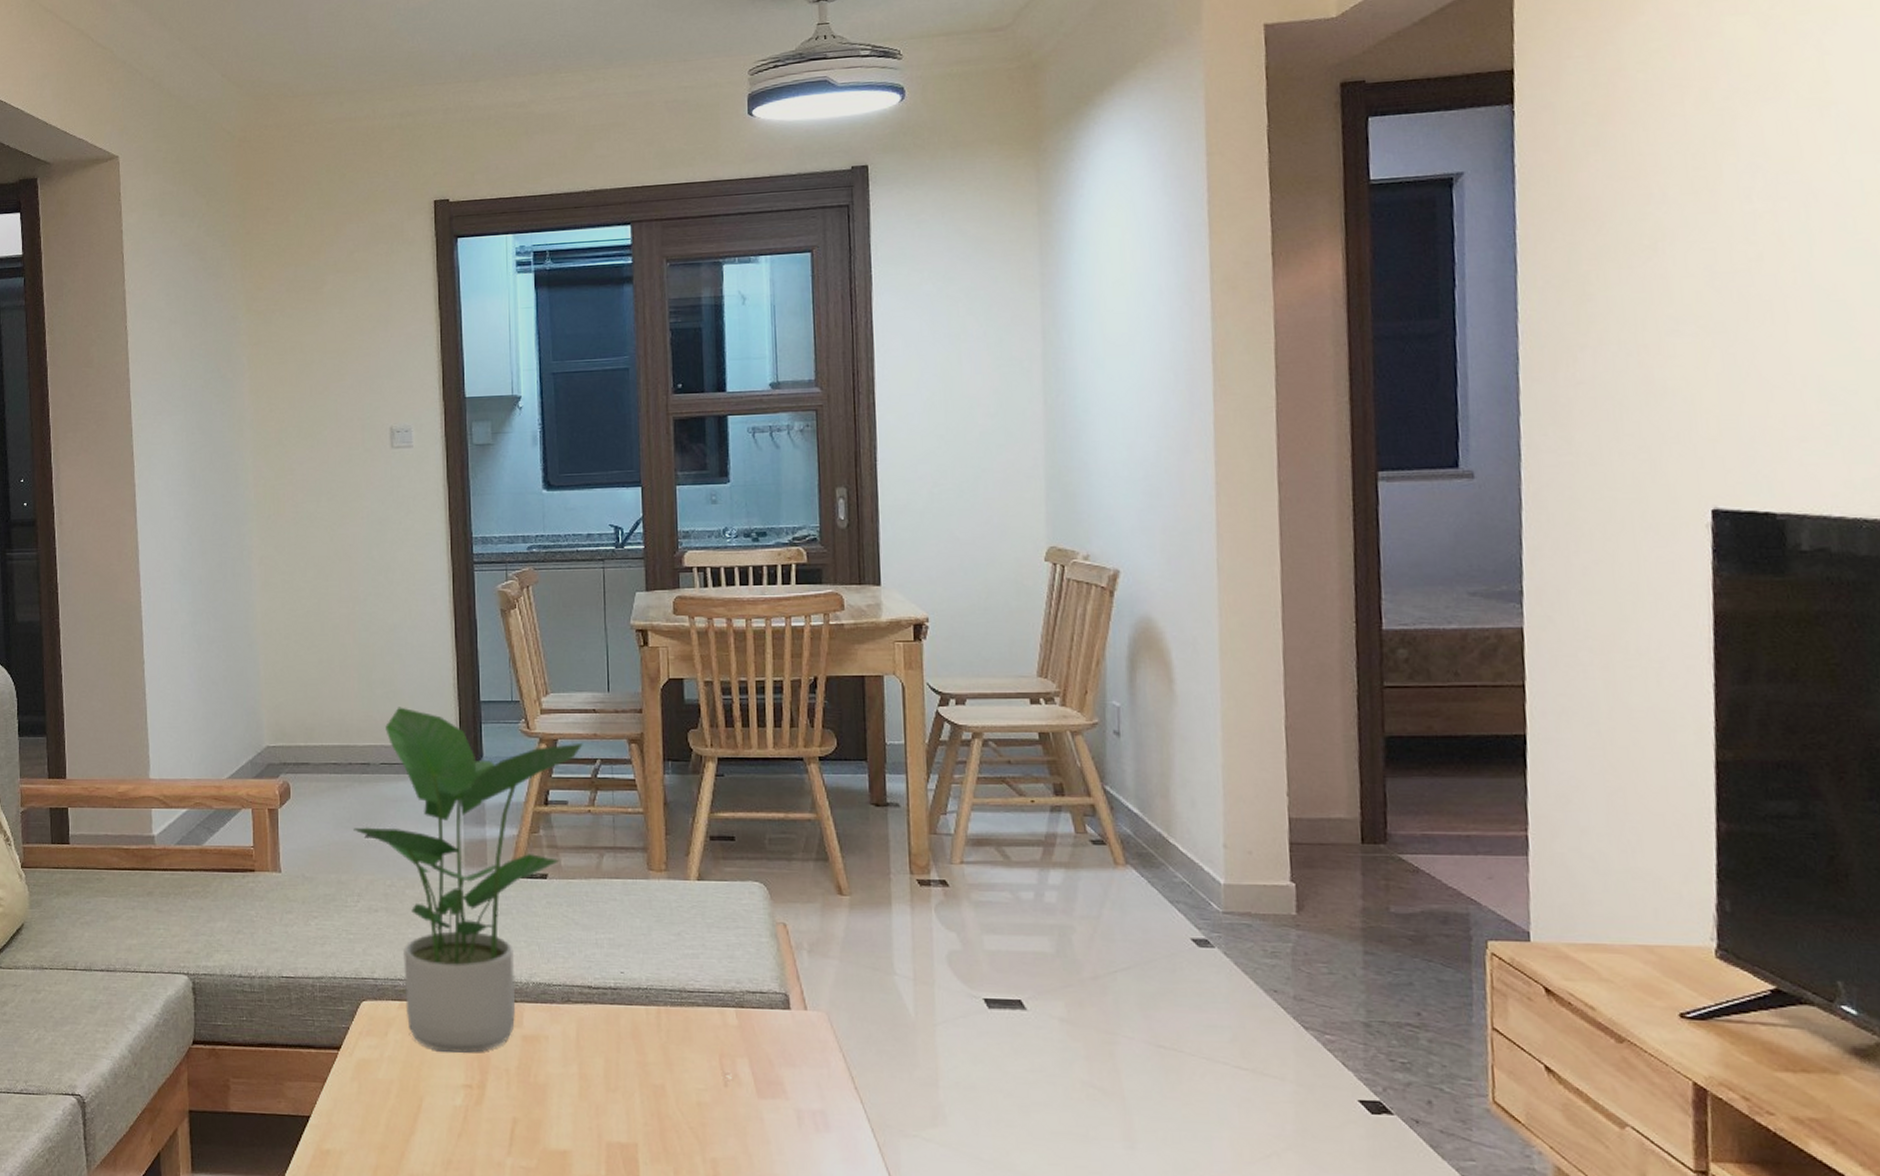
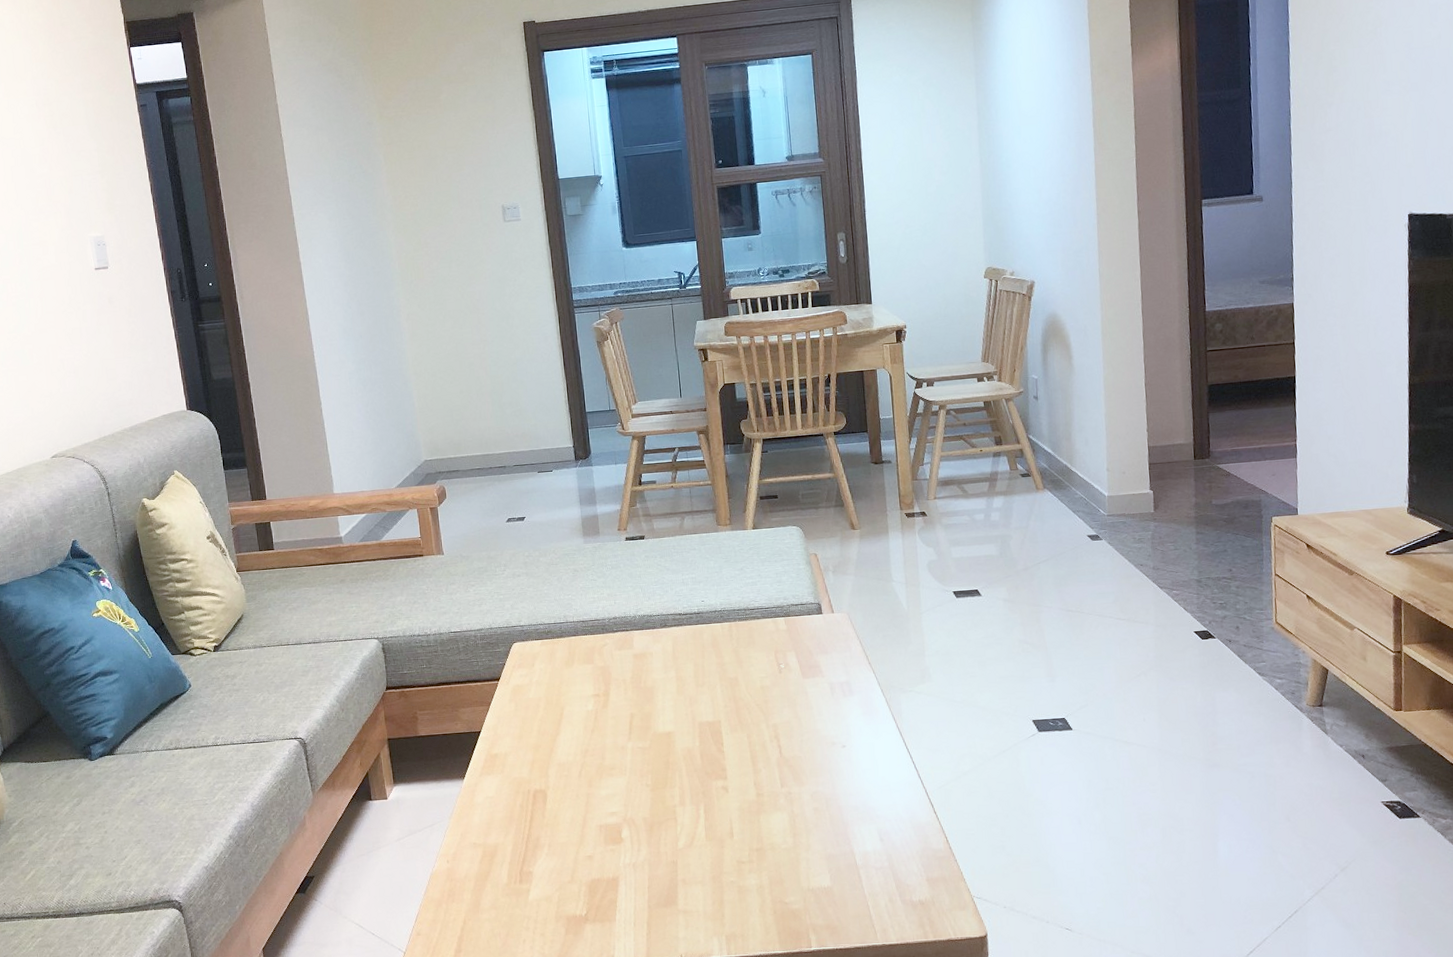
potted plant: present [353,707,583,1053] -> none [497,421,665,673]

